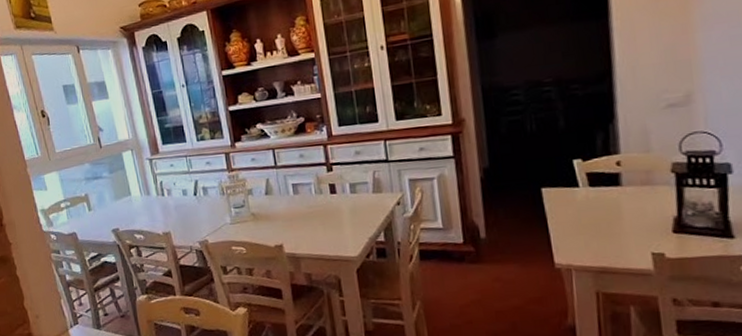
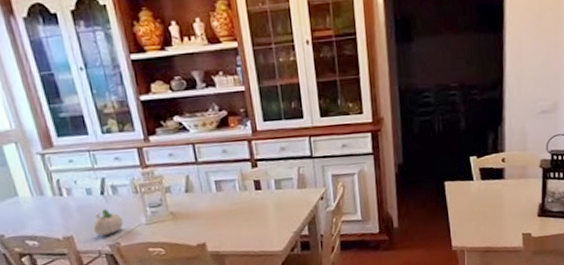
succulent planter: none [186,208,212,234] -> present [93,209,124,237]

